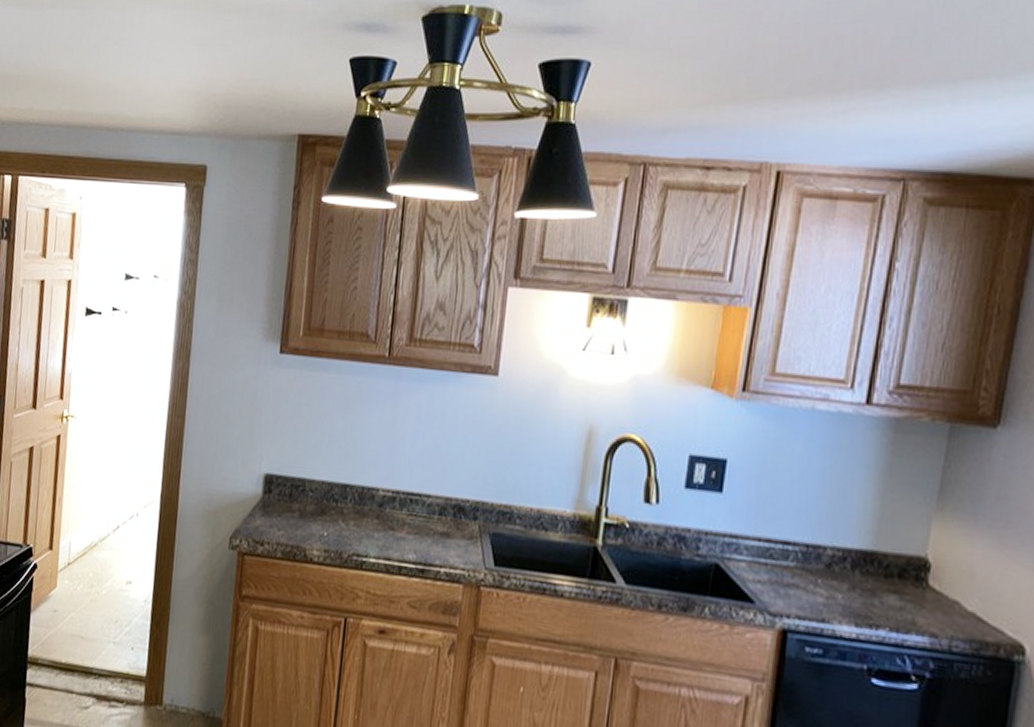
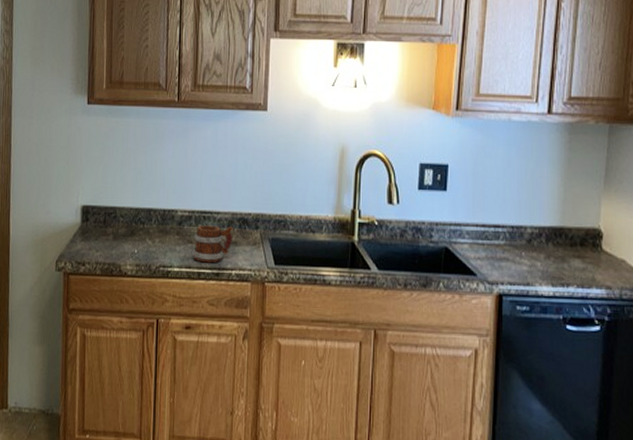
mug: none [393,509,446,557] -> present [192,225,233,263]

